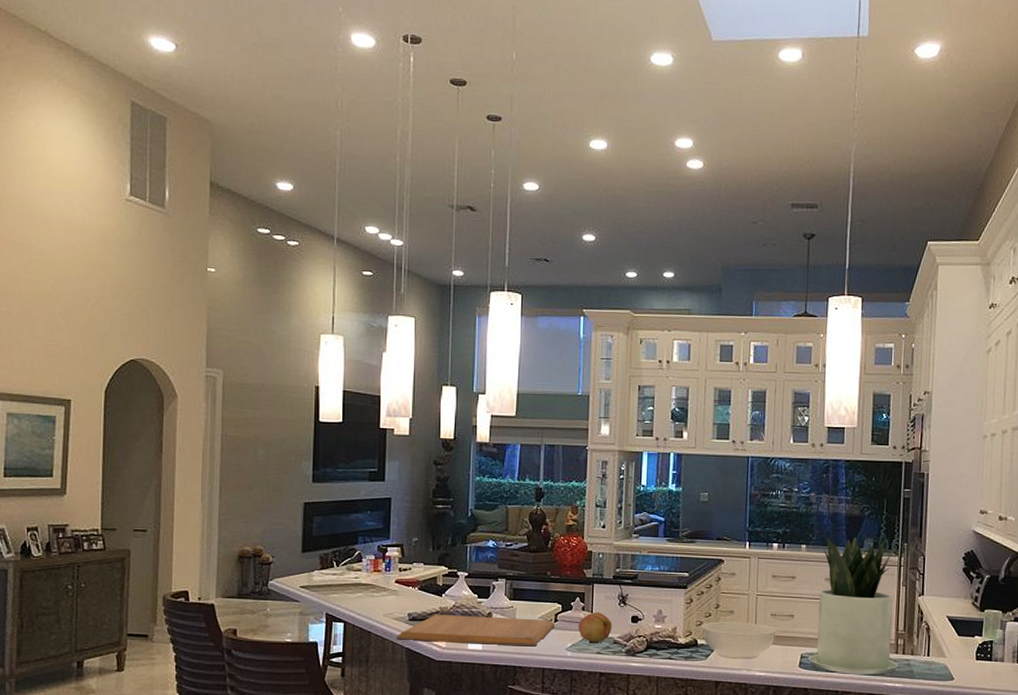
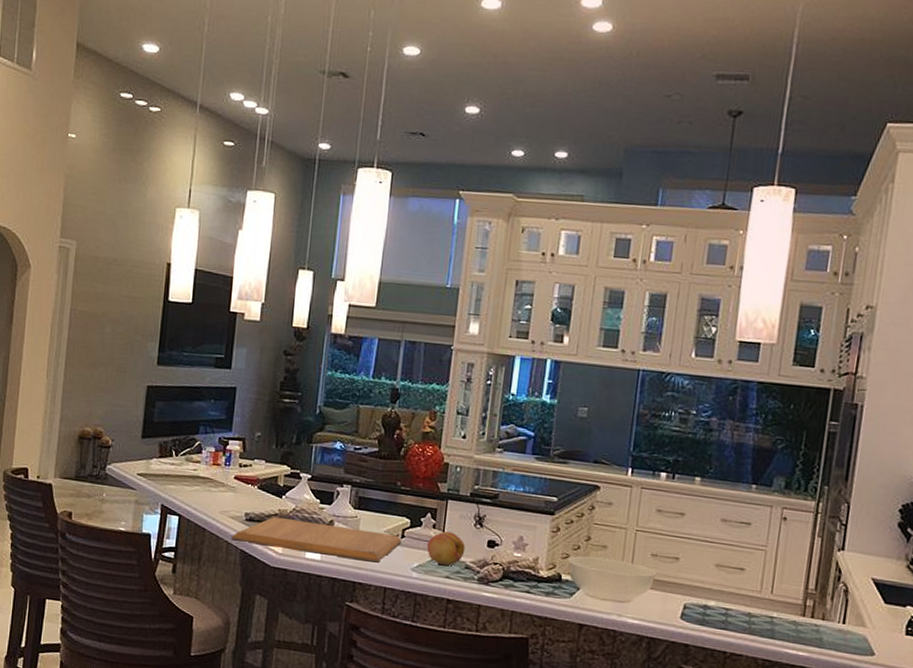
planter: present [808,536,898,676] -> none [692,470,811,639]

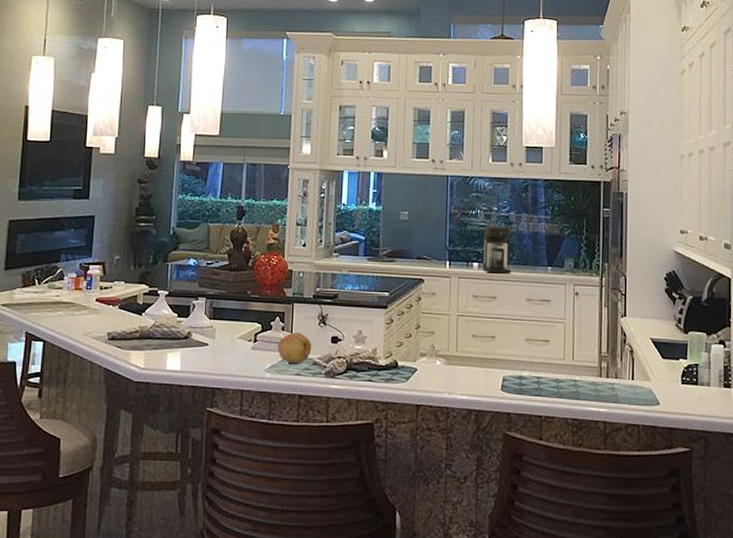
chopping board: present [231,517,401,563] -> none [95,334,254,368]
bowl: present [567,556,657,604] -> none [402,342,478,383]
coffee maker: none [671,431,711,489] -> present [482,226,512,274]

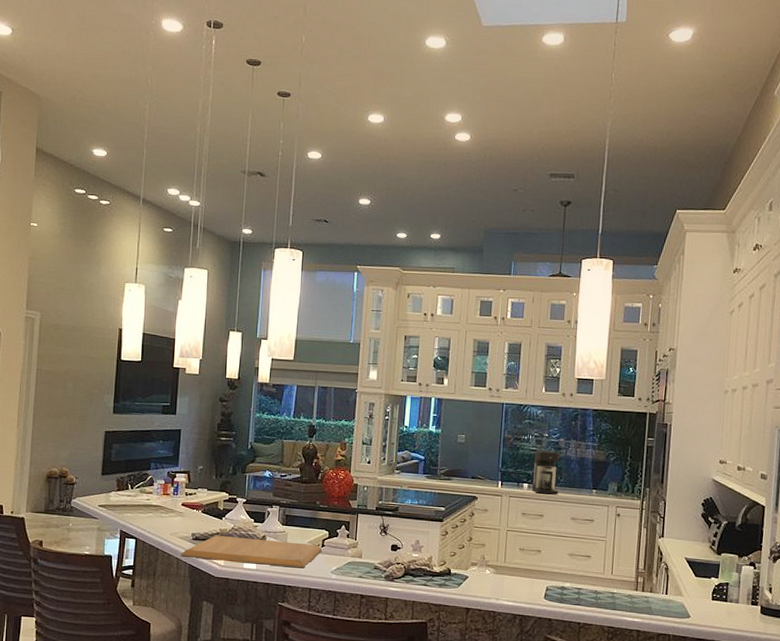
chopping board: none [95,334,254,368] -> present [181,536,322,569]
fruit: present [278,332,312,364] -> none [343,540,374,568]

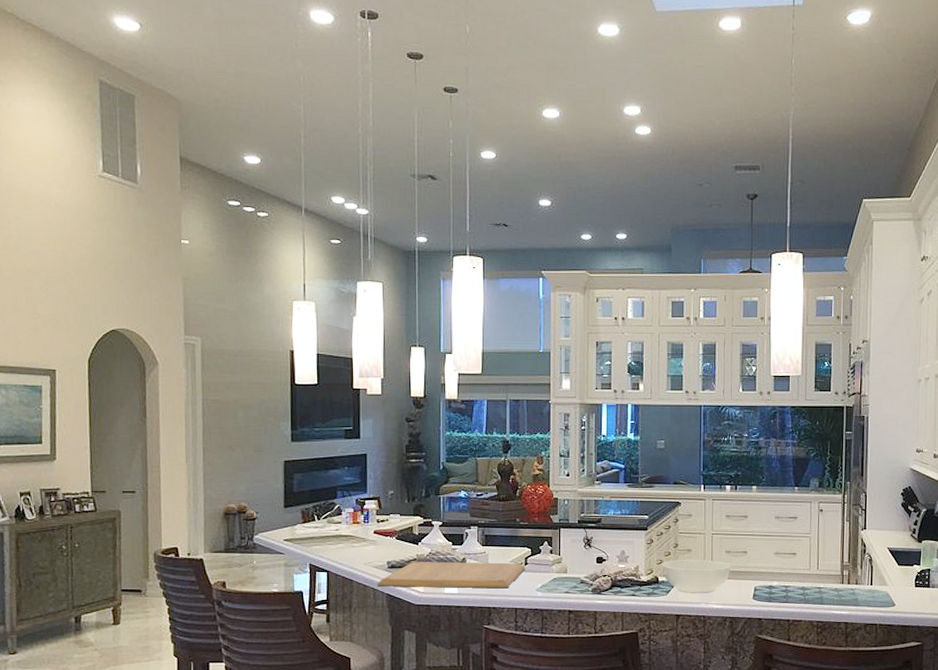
bowl: none [455,553,524,590] -> present [662,559,731,594]
coffee maker: present [531,450,560,495] -> none [734,451,762,495]

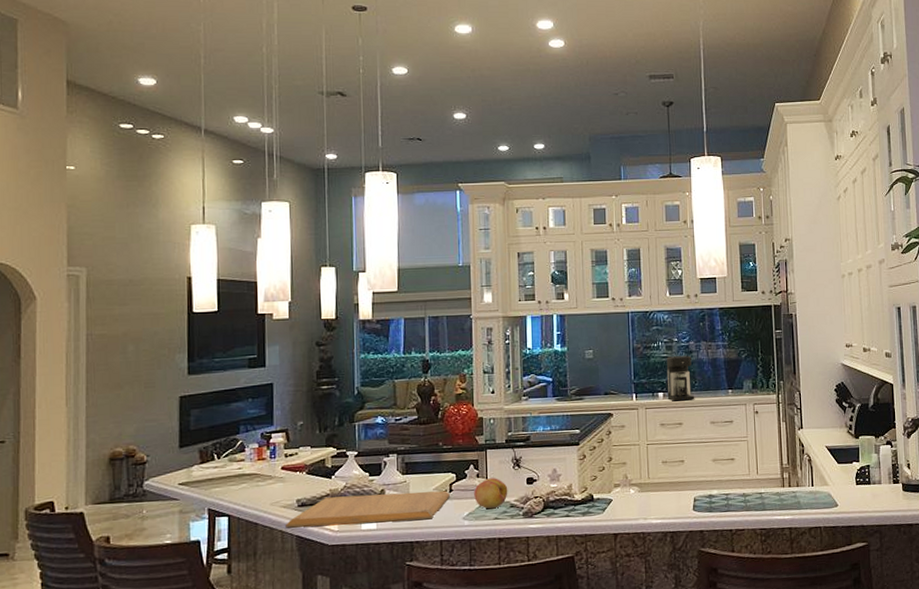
fruit: none [547,555,579,583] -> present [474,478,508,509]
bowl: present [662,559,731,594] -> none [596,472,669,510]
coffee maker: none [734,451,762,495] -> present [667,355,695,402]

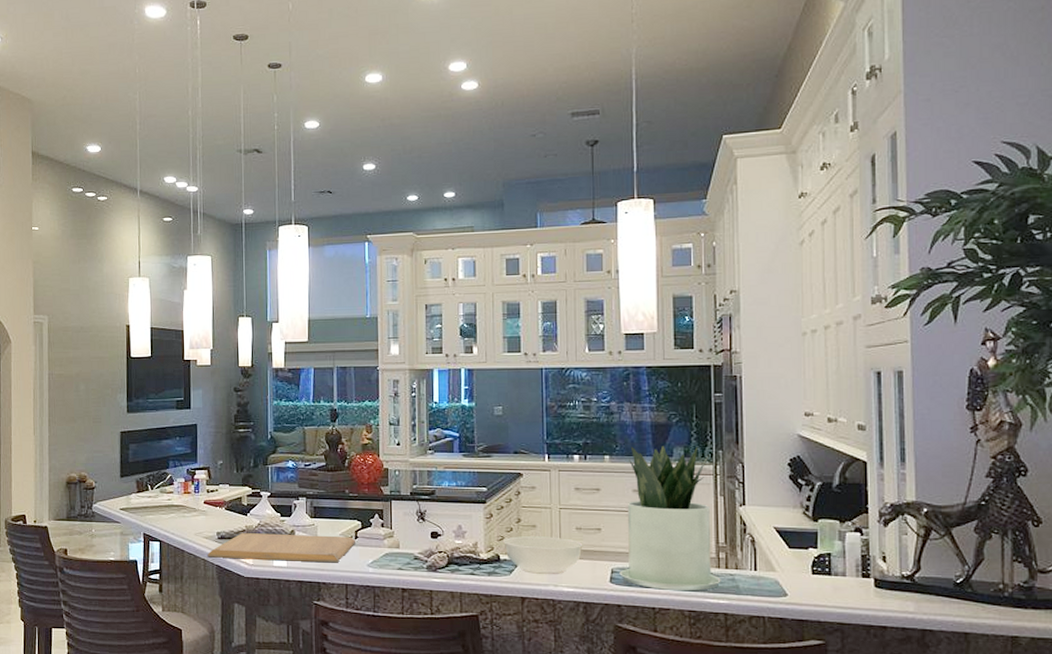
fruit: present [474,478,508,509] -> none [379,529,412,559]
bowl: none [596,472,669,510] -> present [503,536,583,575]
coffee maker: present [667,355,695,402] -> none [583,417,616,465]
planter: none [701,379,786,513] -> present [619,446,721,592]

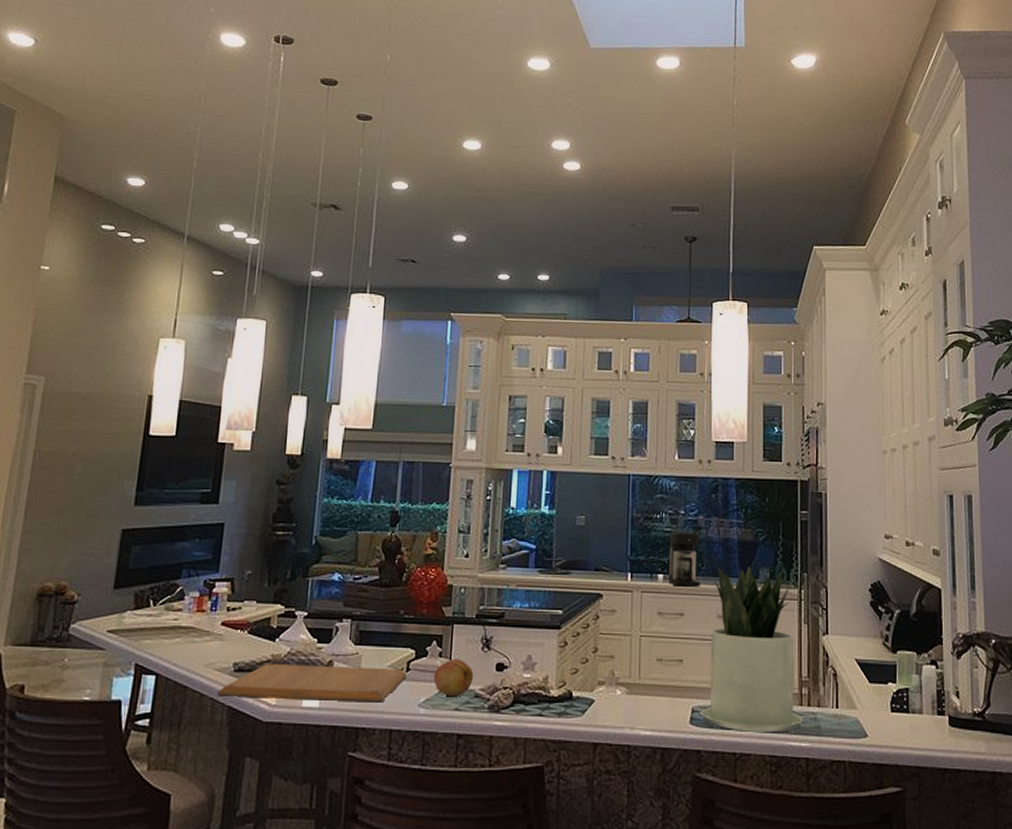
fruit: none [379,529,412,559] -> present [434,659,474,697]
bowl: present [503,536,583,575] -> none [577,669,663,716]
coffee maker: none [583,417,616,465] -> present [668,531,701,587]

